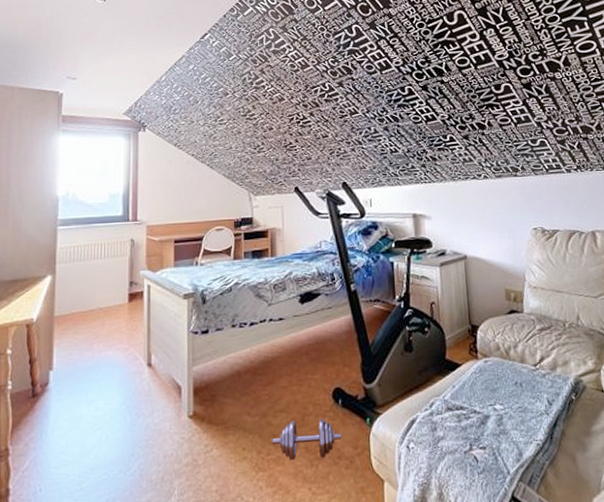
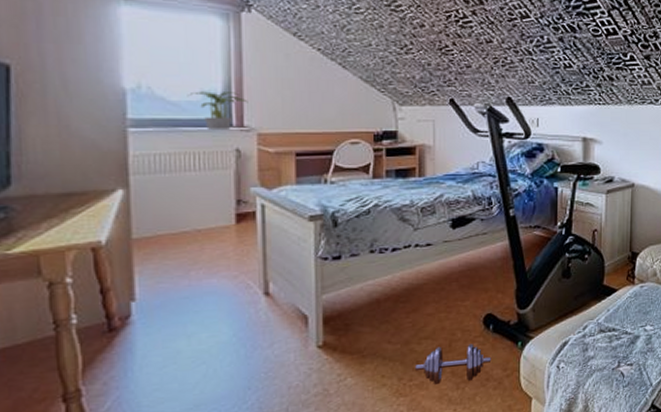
potted plant: none [99,193,141,225] -> present [187,91,248,131]

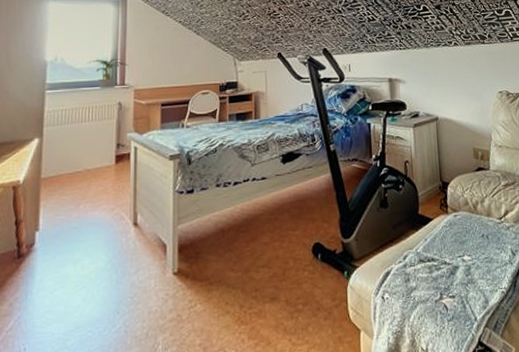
dumbbell: present [415,343,492,384] -> none [254,272,321,313]

